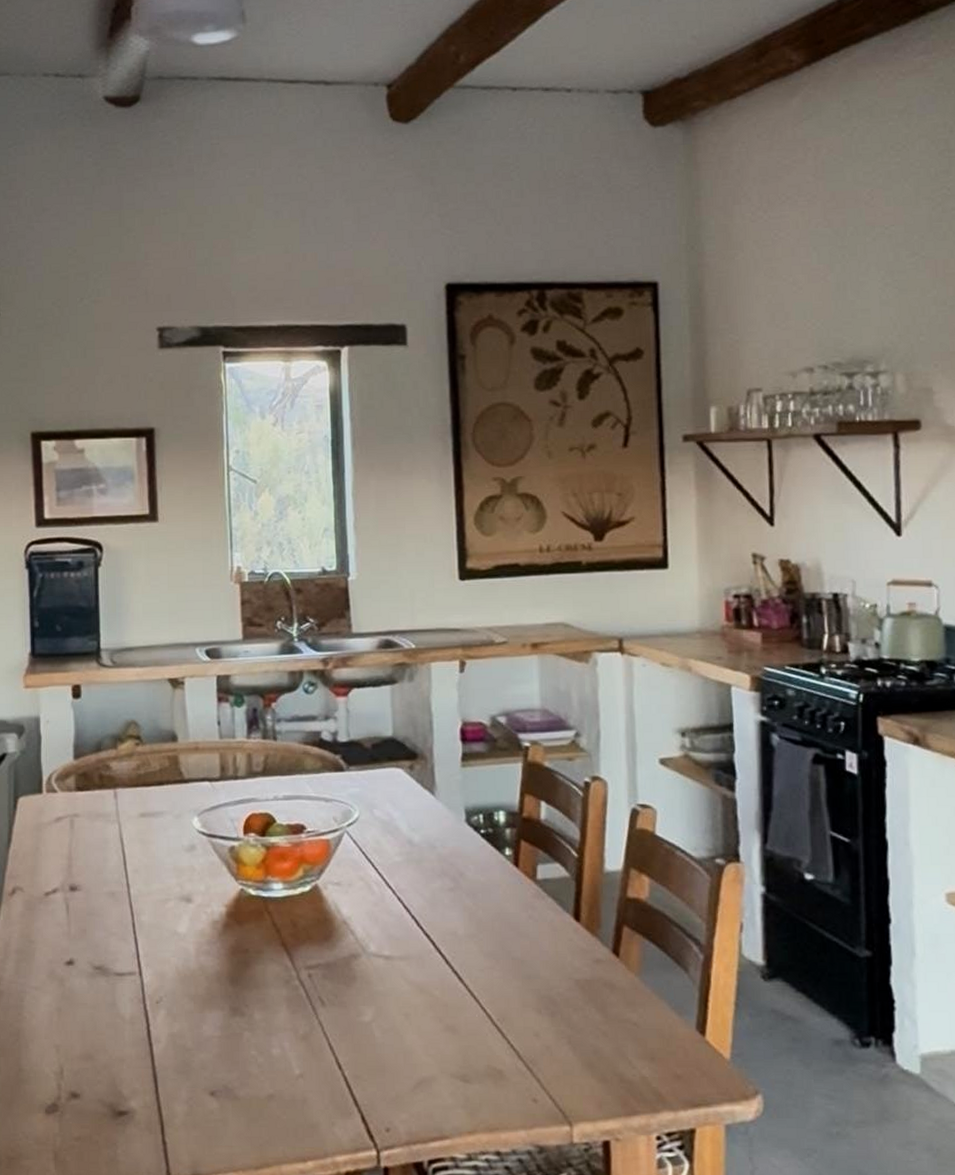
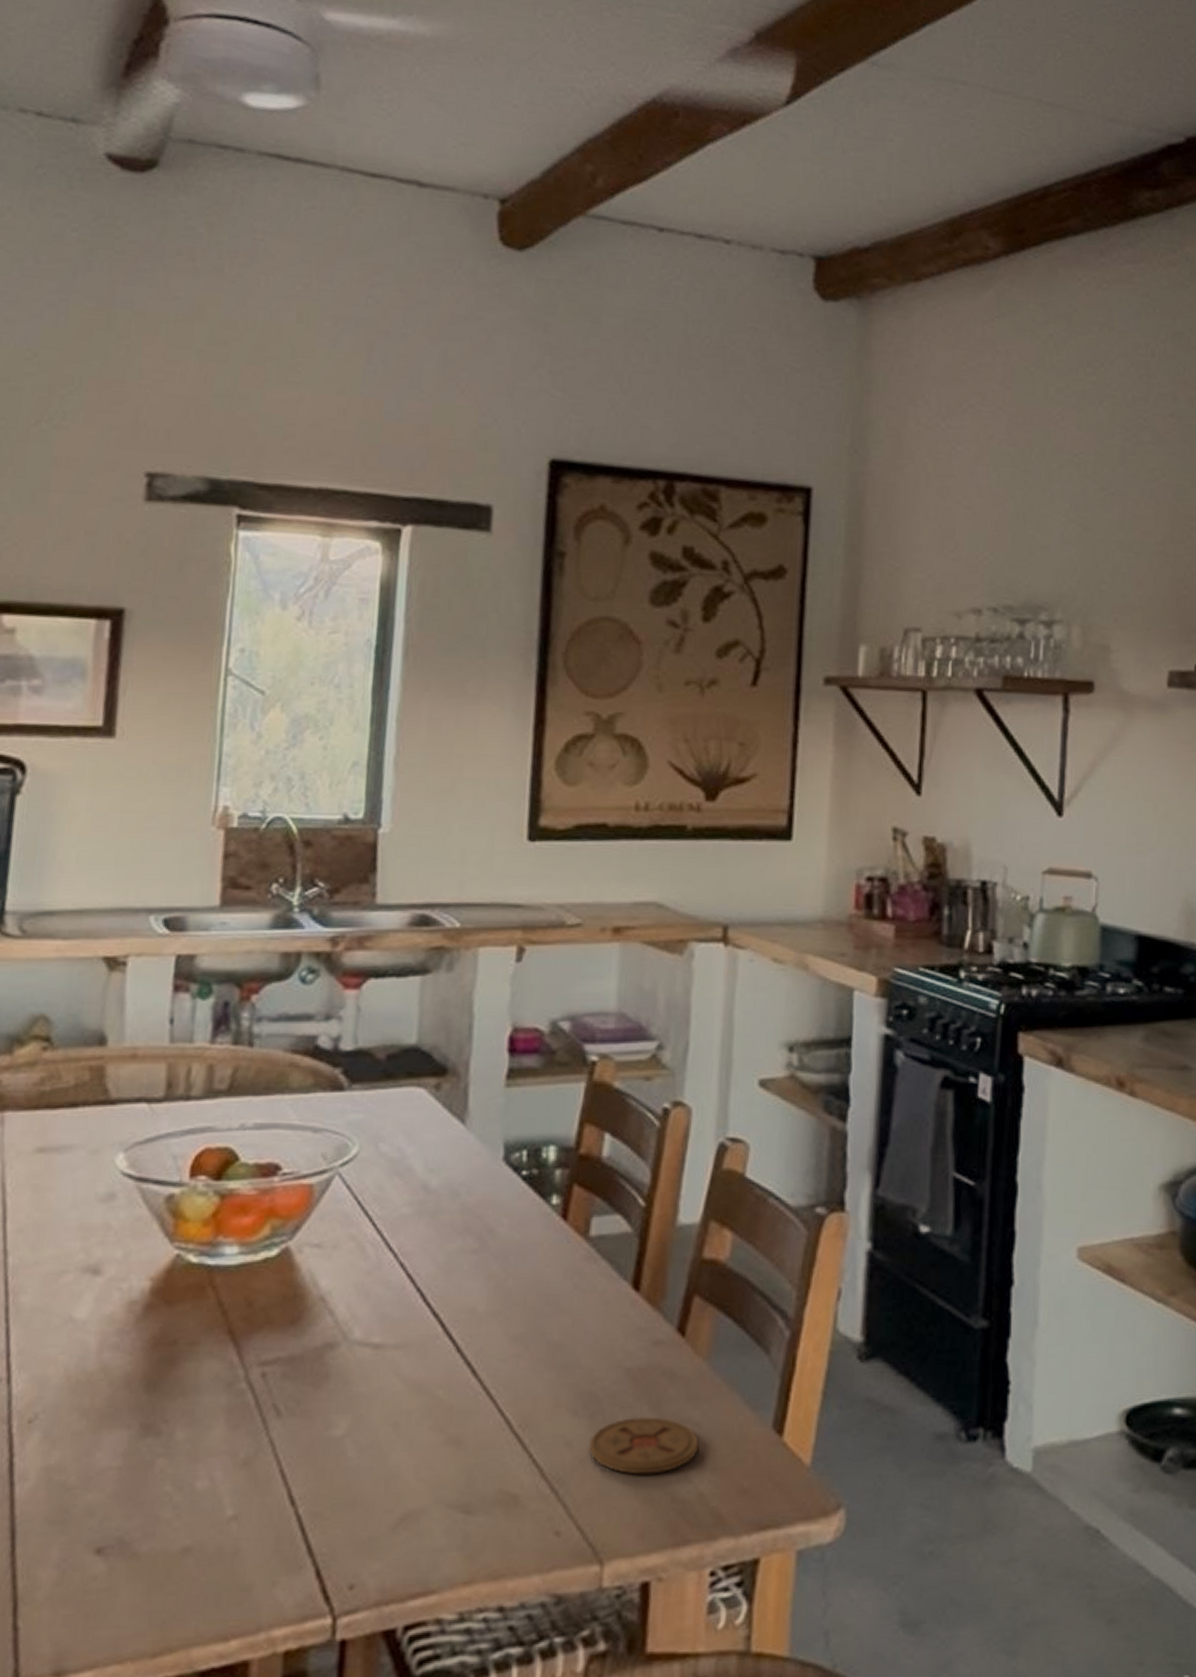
coaster: none [553,1017,638,1060] -> present [589,1417,698,1475]

